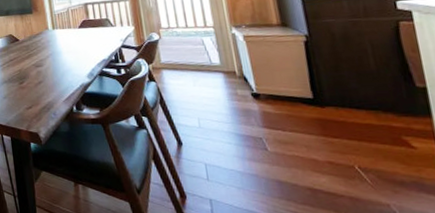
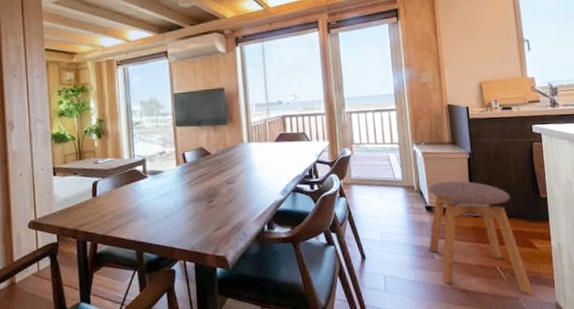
stool: none [254,66,414,203] -> present [428,180,534,295]

